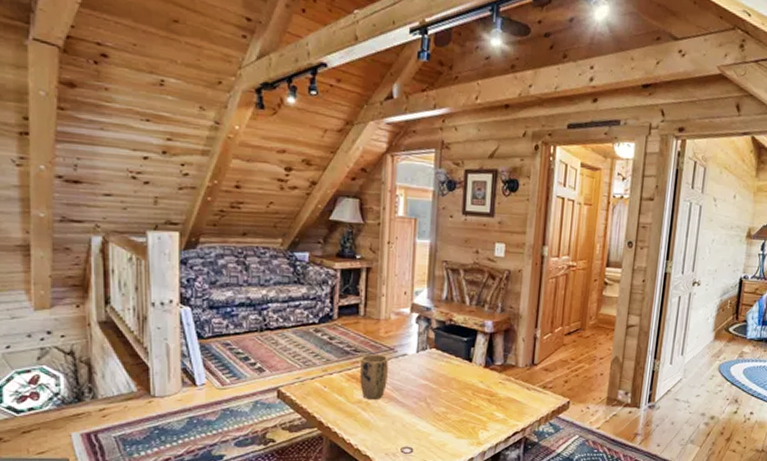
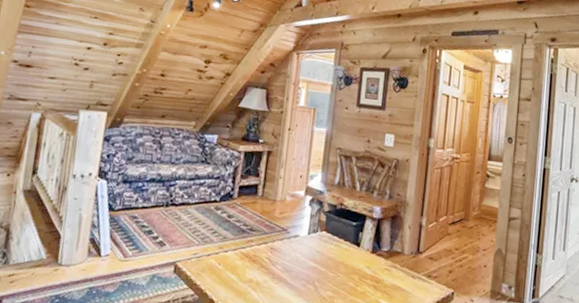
plant pot: present [360,354,388,401] -> none [252,234,281,281]

